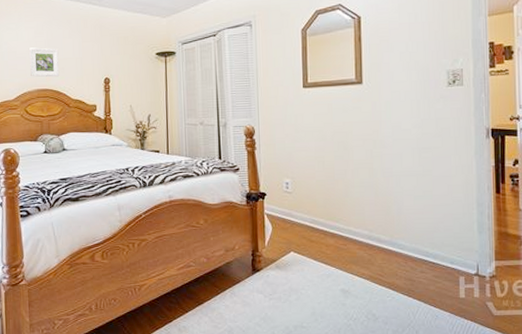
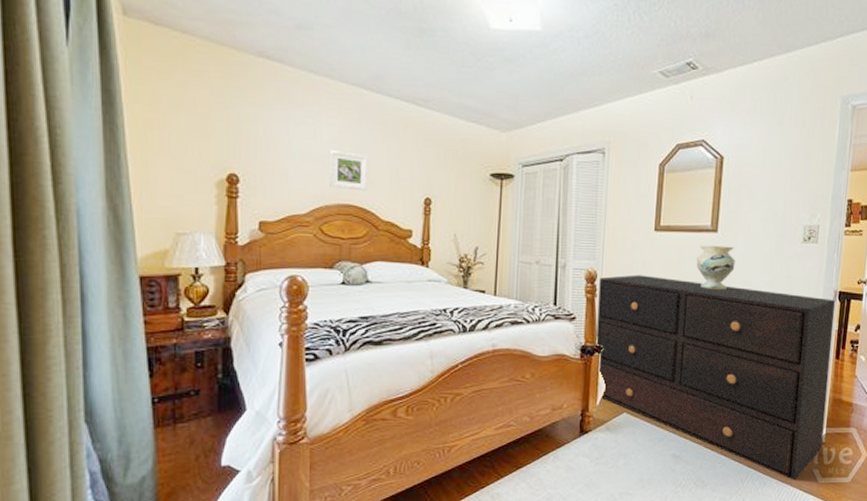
dresser: none [257,127,493,314] -> present [596,274,836,481]
decorative vase: none [345,95,383,136] -> present [696,245,735,291]

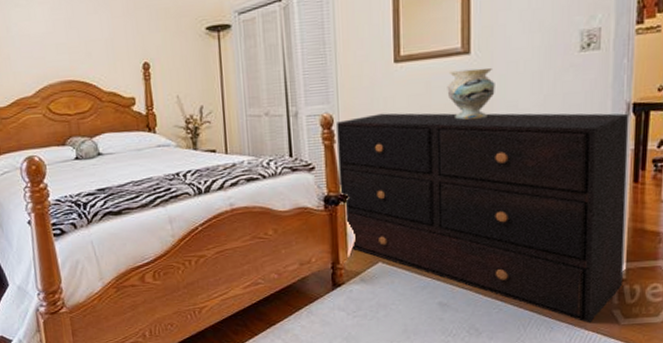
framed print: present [330,150,369,191] -> none [46,28,87,66]

